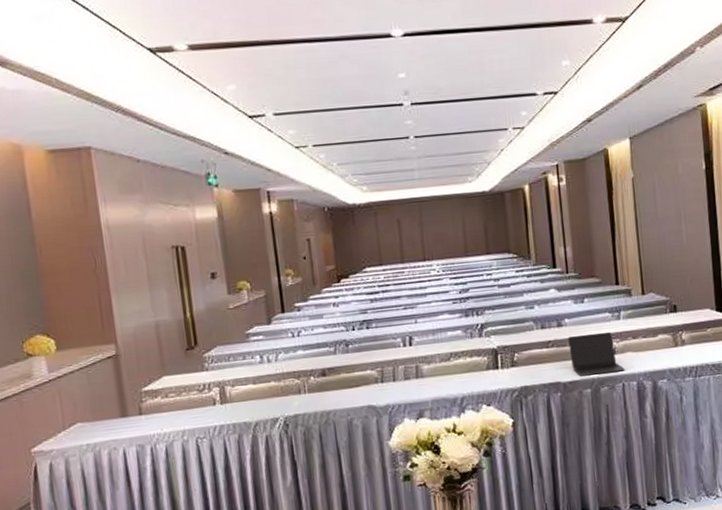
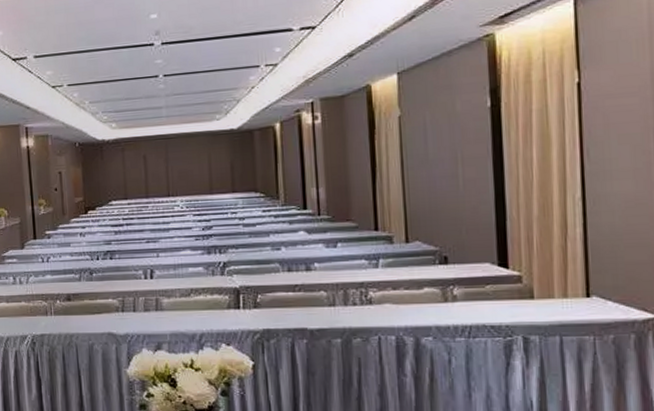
laptop: present [568,332,625,377] -> none [317,281,382,325]

